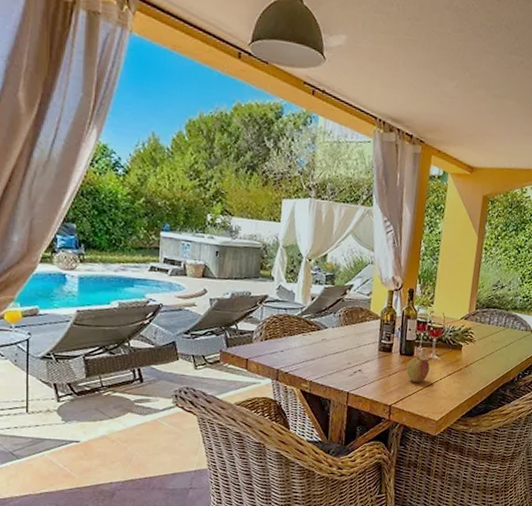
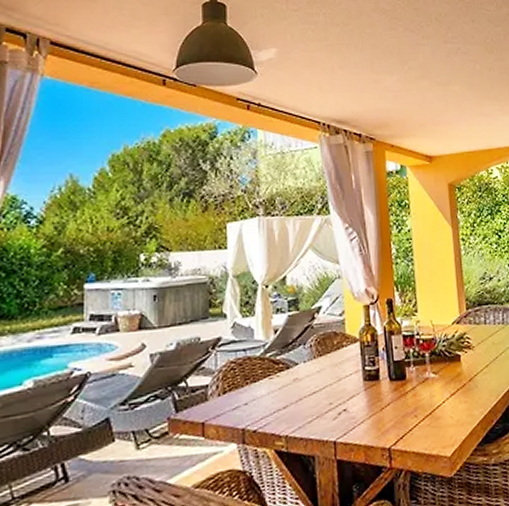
apple: present [406,357,430,382] -> none [400,378,428,412]

